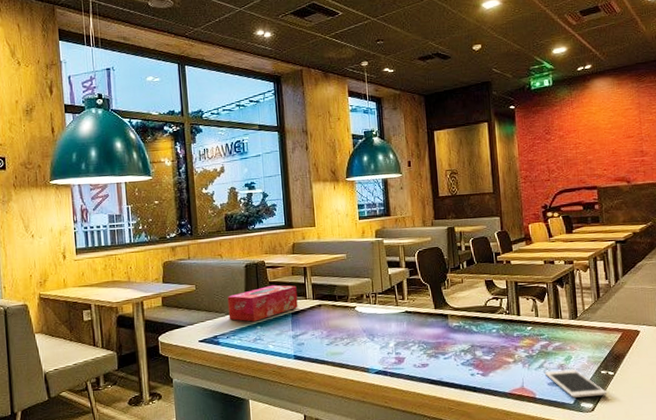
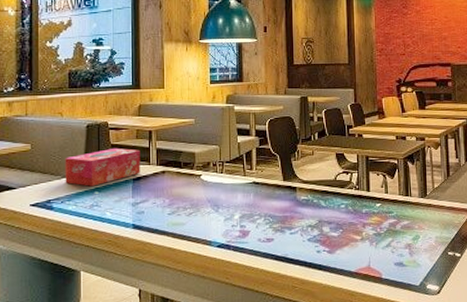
cell phone: present [545,369,607,399] -> none [392,249,454,280]

